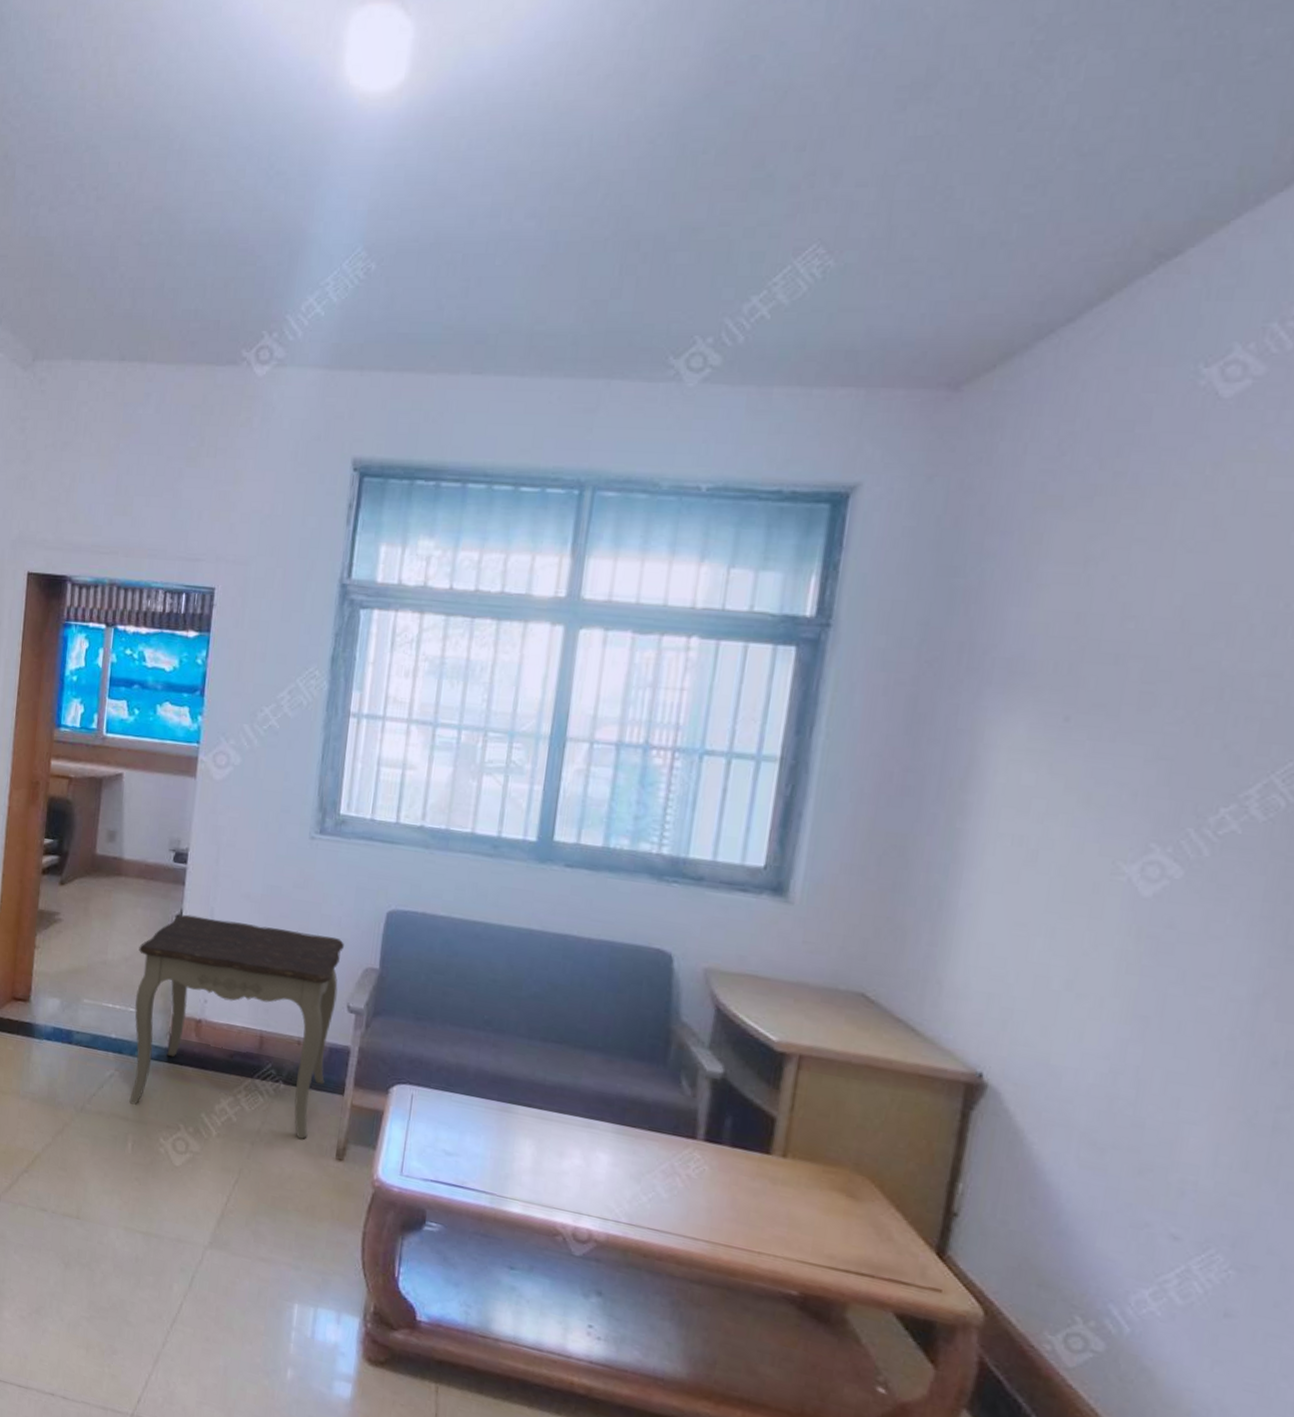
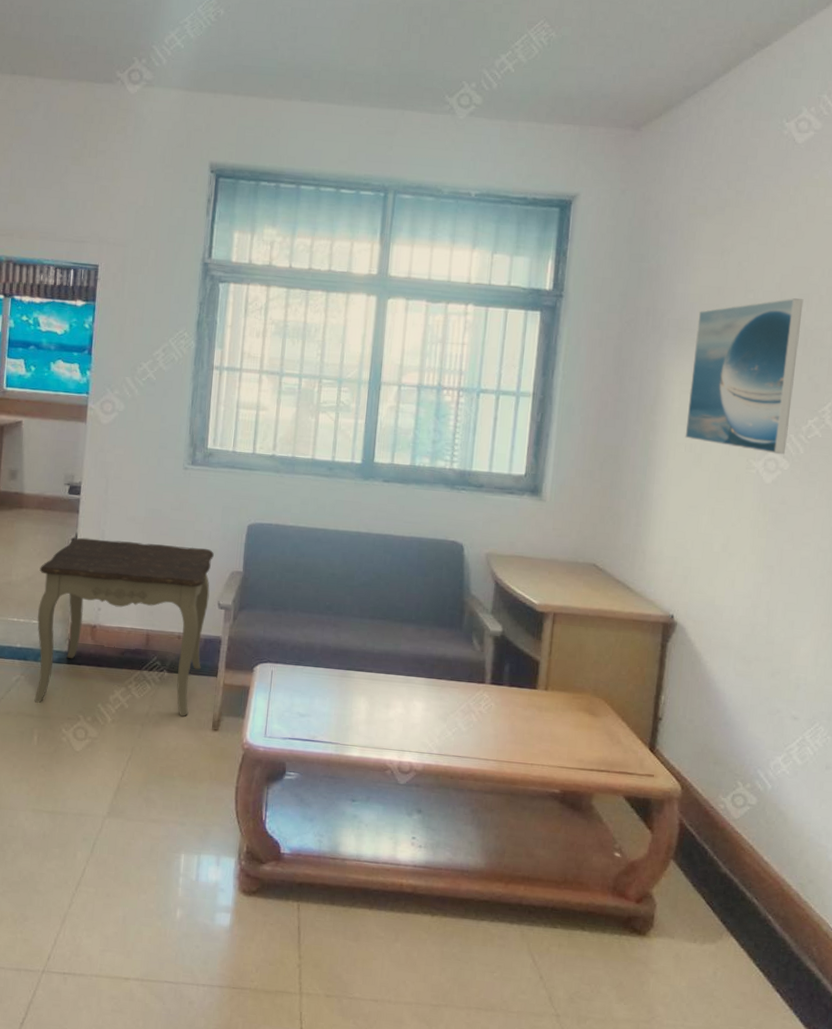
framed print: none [1012,628,1221,857] -> present [685,298,804,455]

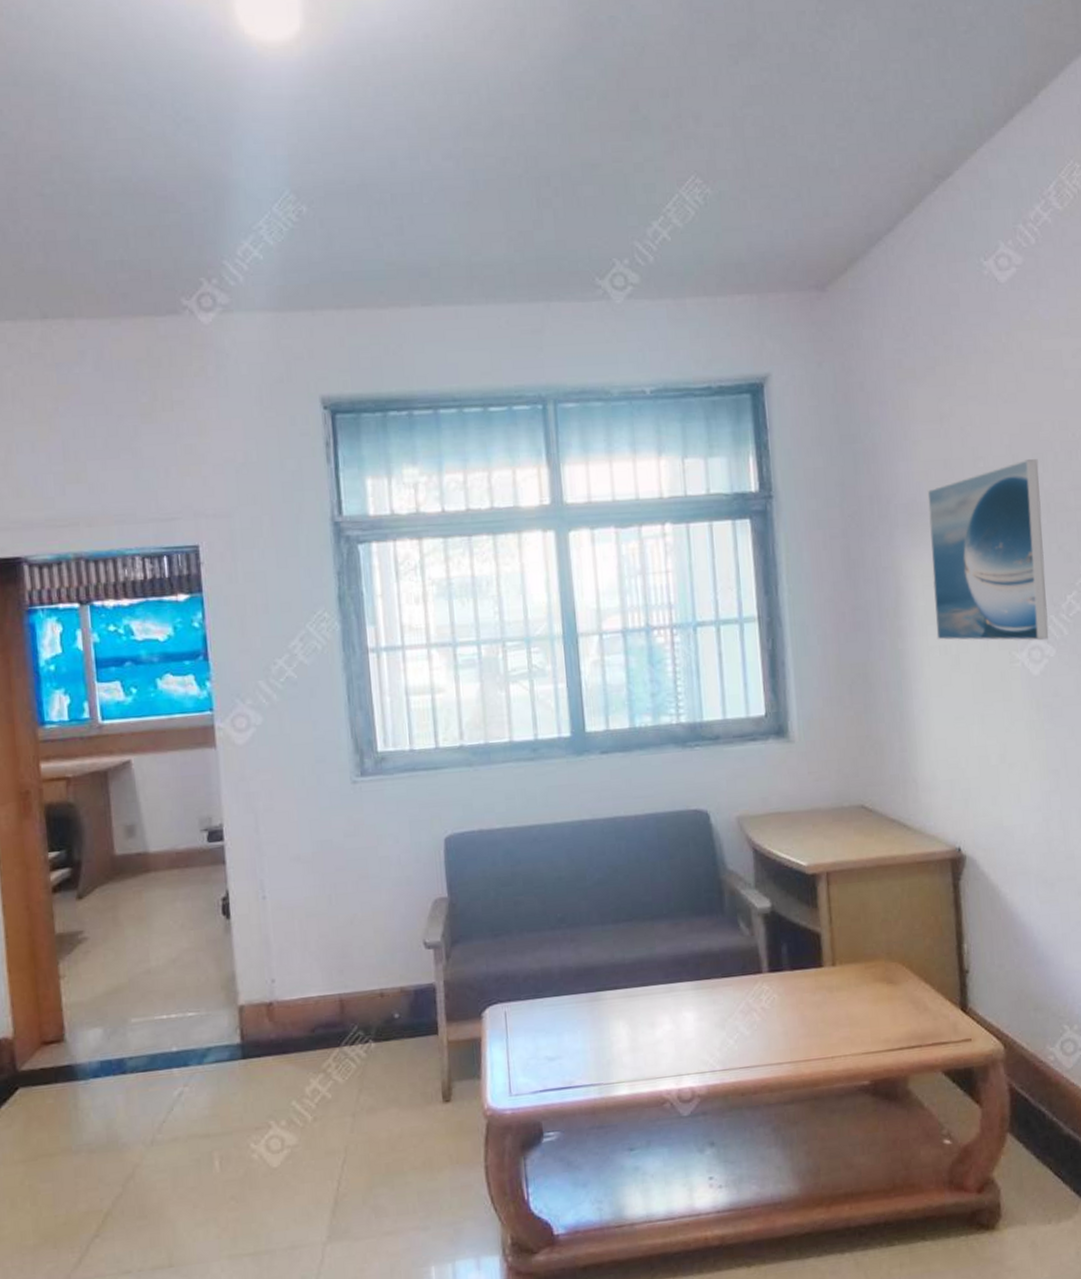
side table: present [34,537,214,717] -> none [186,877,416,1118]

